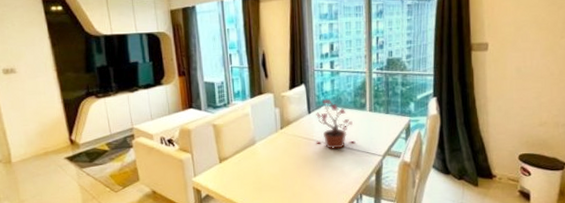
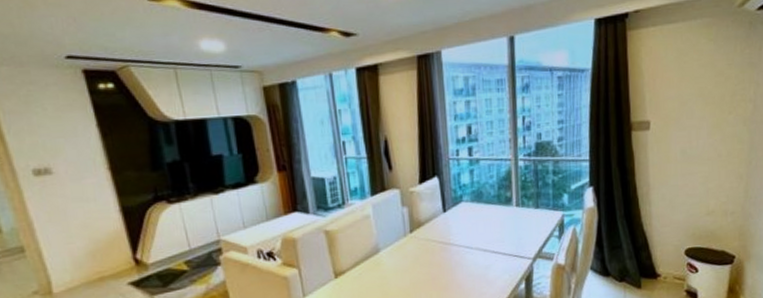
potted plant: present [316,99,354,149] -> none [453,193,499,254]

